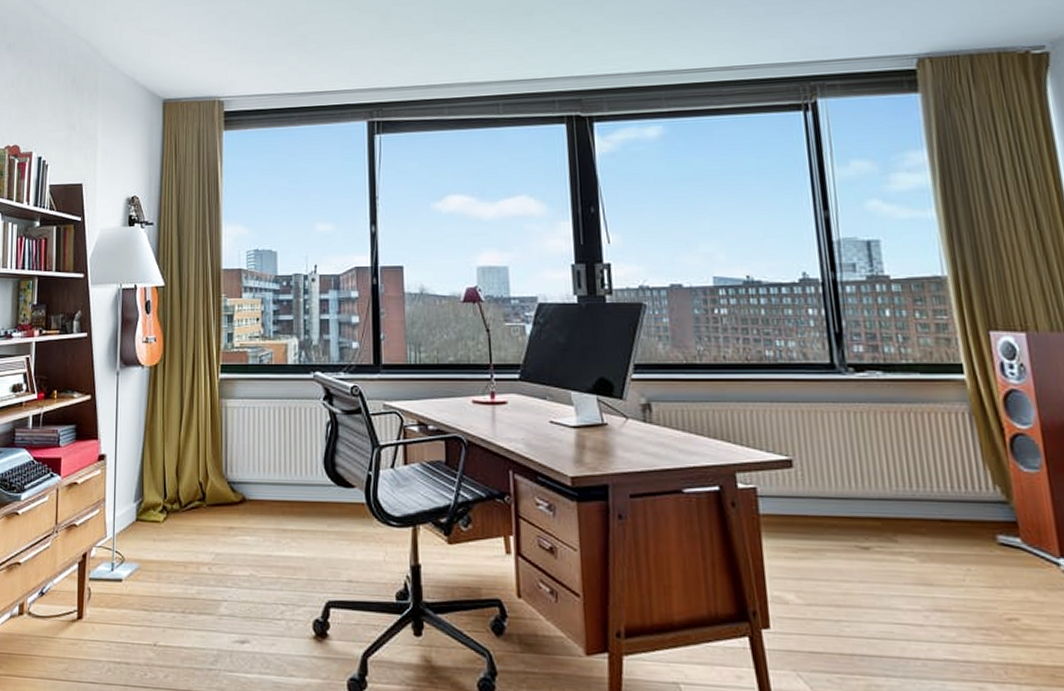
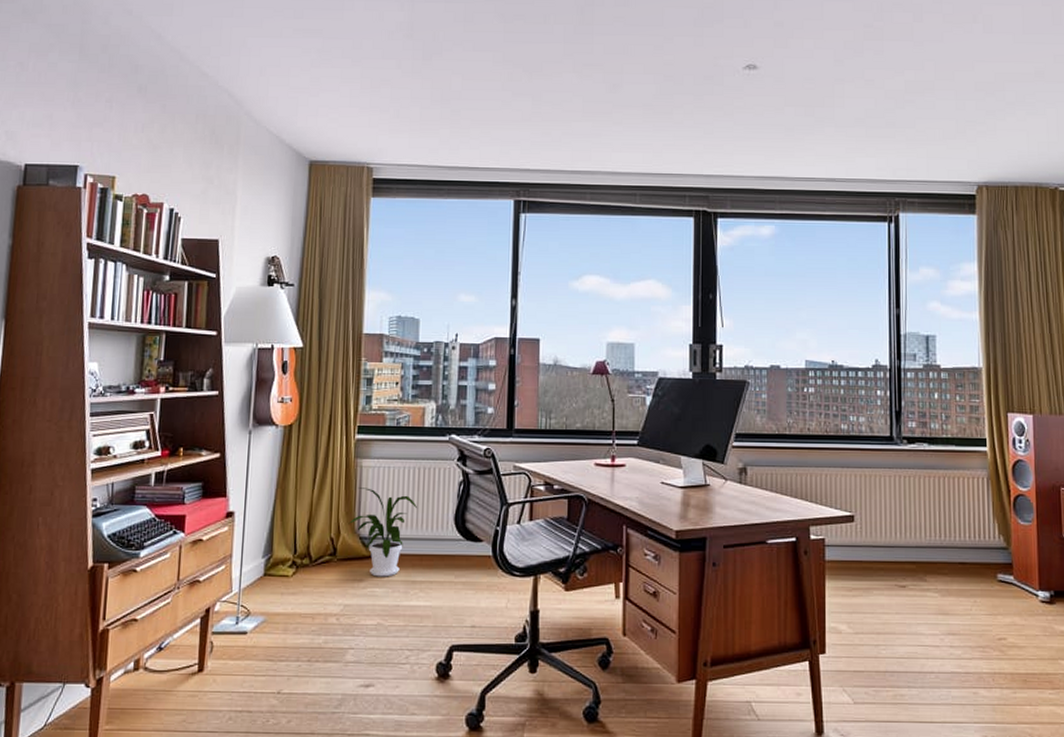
house plant: none [215,429,284,525] -> present [348,488,417,577]

